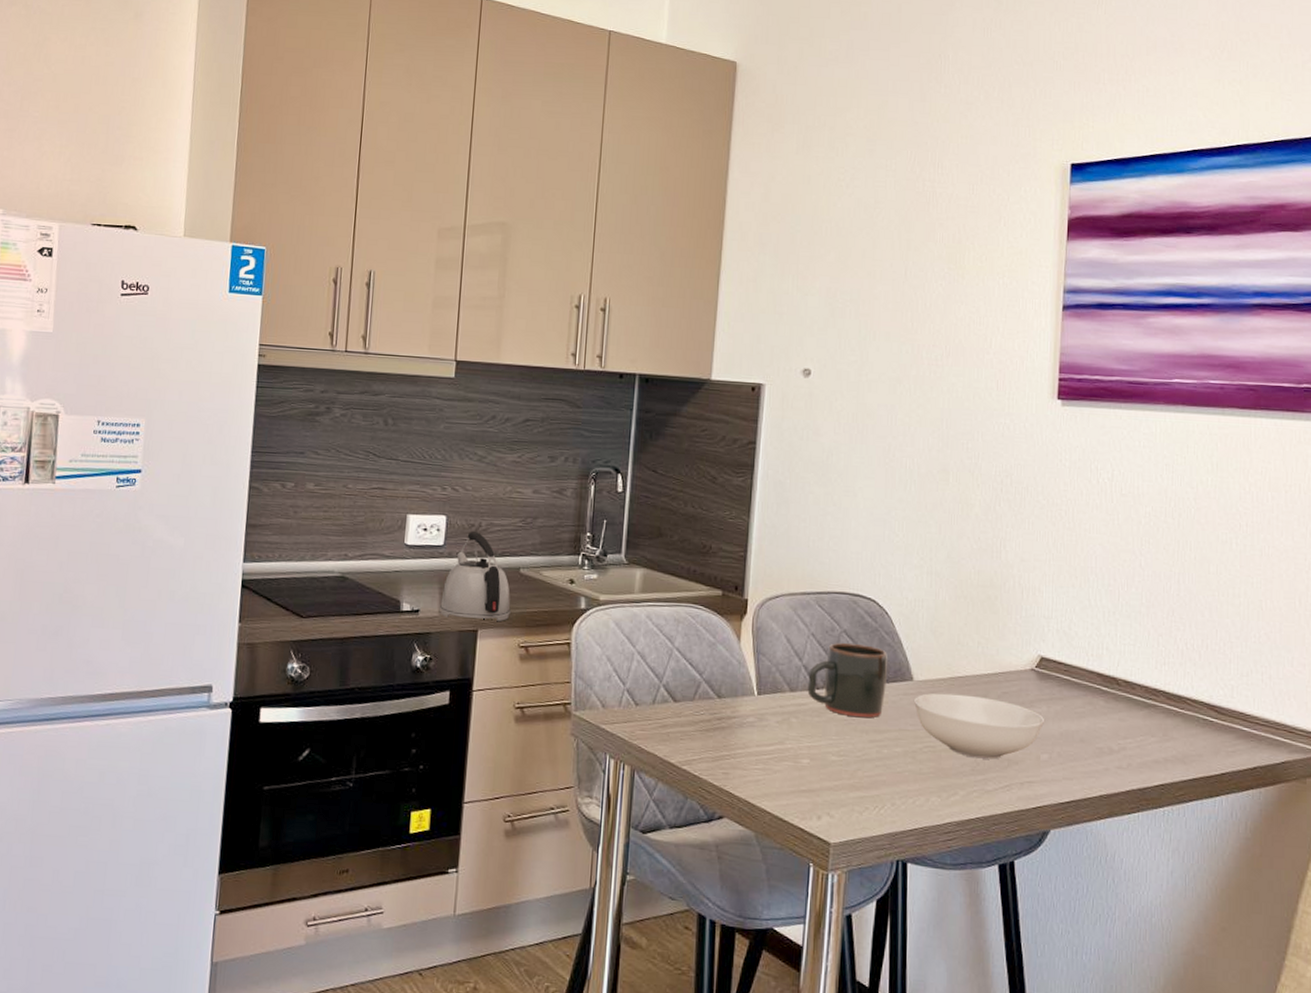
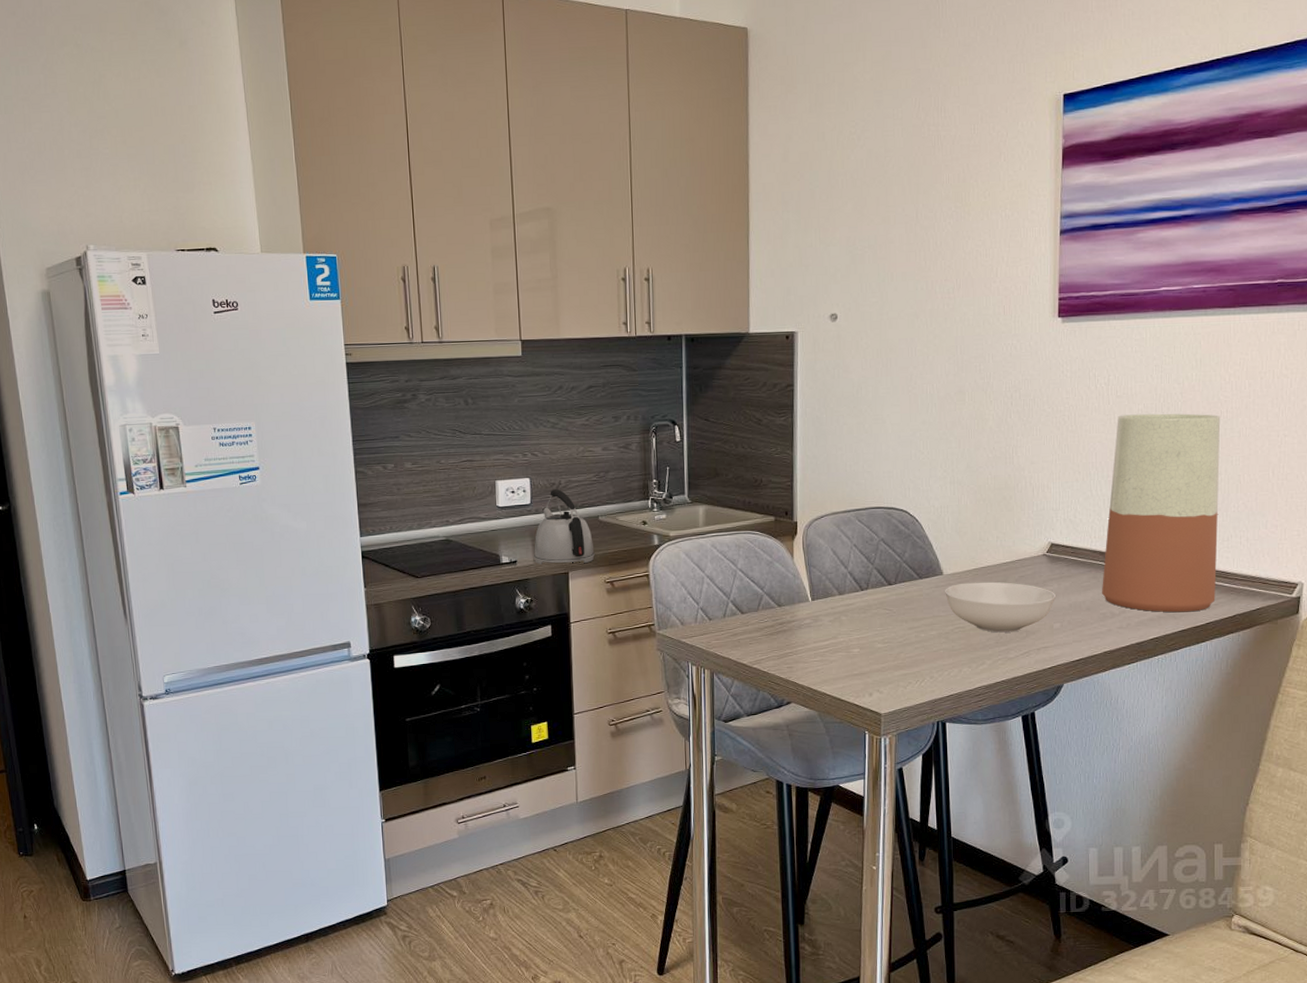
mug: present [807,642,887,718] -> none [853,549,920,610]
vase: none [1099,516,1240,758] -> present [1102,413,1221,613]

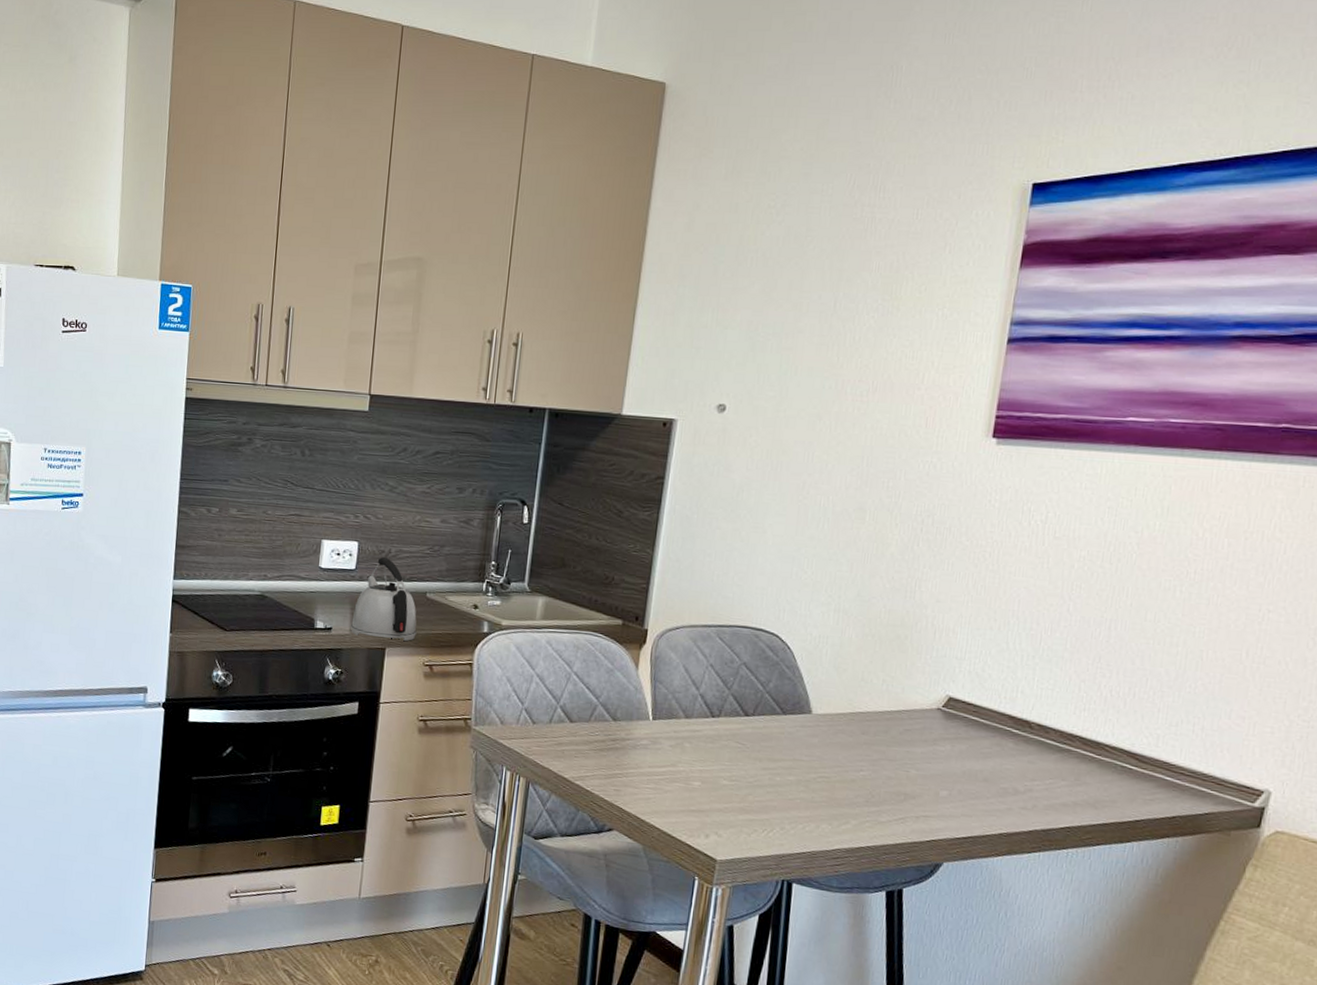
bowl: present [944,581,1057,633] -> none [810,726,948,793]
vase: present [1102,413,1221,613] -> none [1005,560,1186,804]

